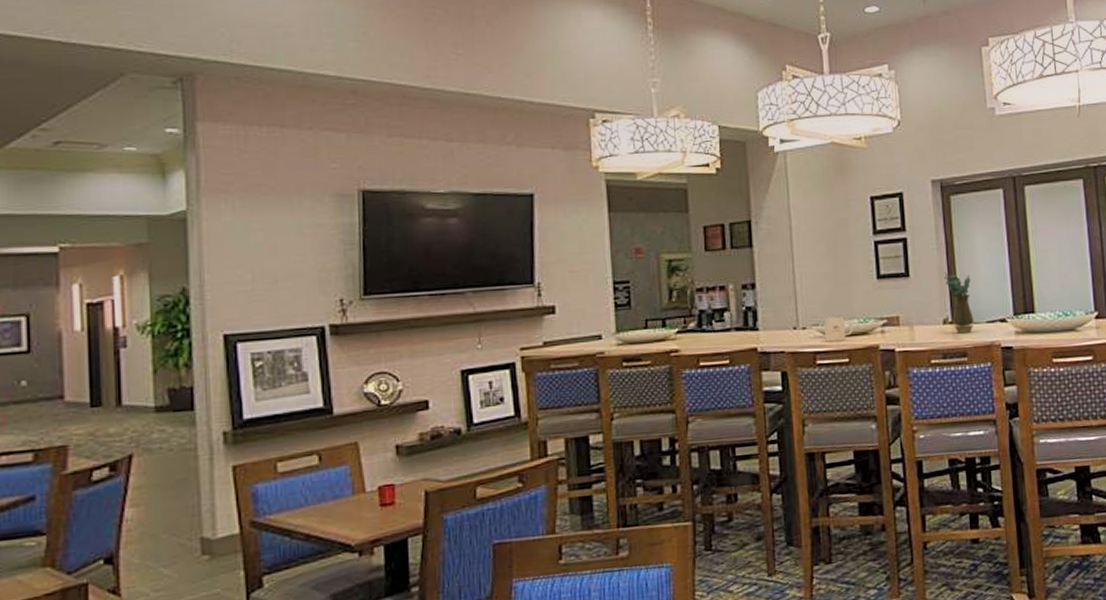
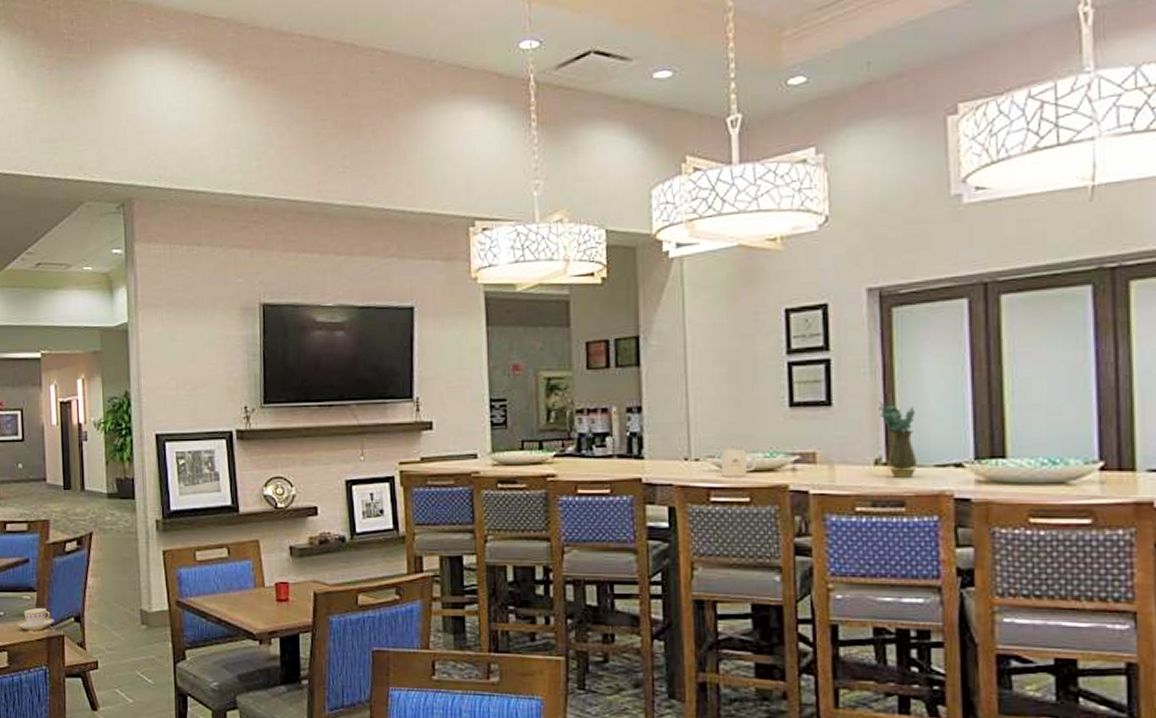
teacup: none [14,553,73,585] -> present [17,607,54,631]

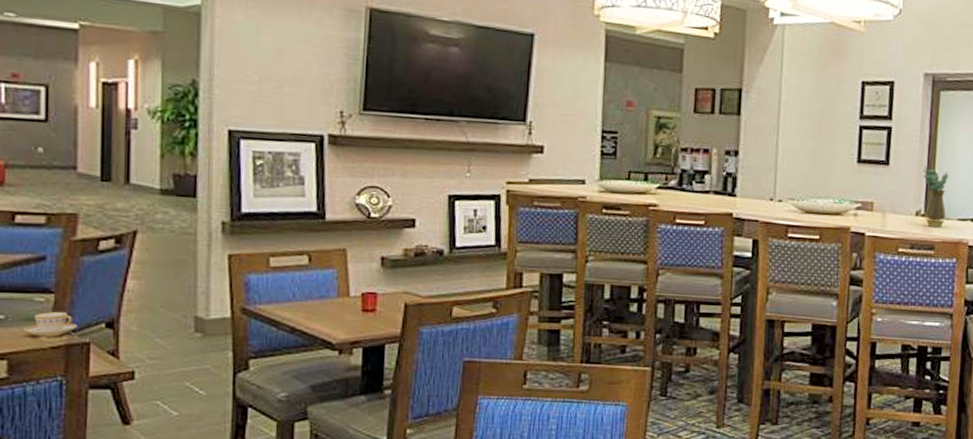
mug: present [720,449,758,477] -> none [798,193,829,218]

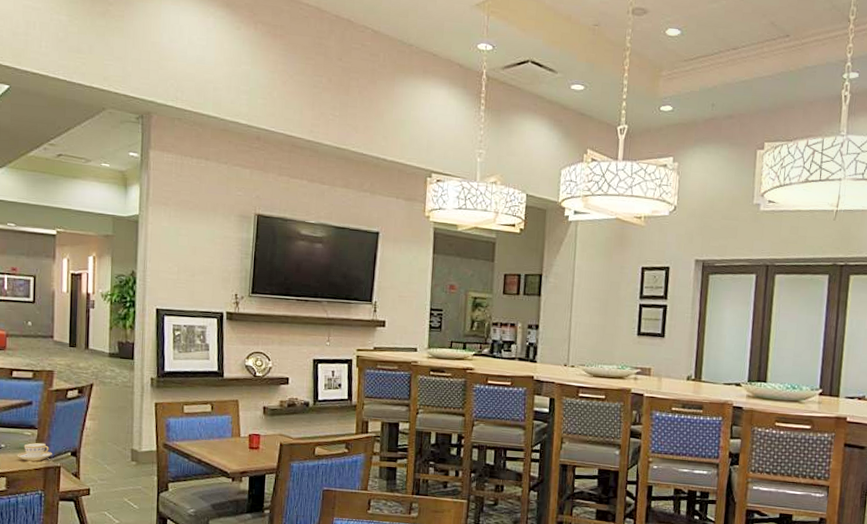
vase: present [923,165,949,228] -> none [693,337,716,390]

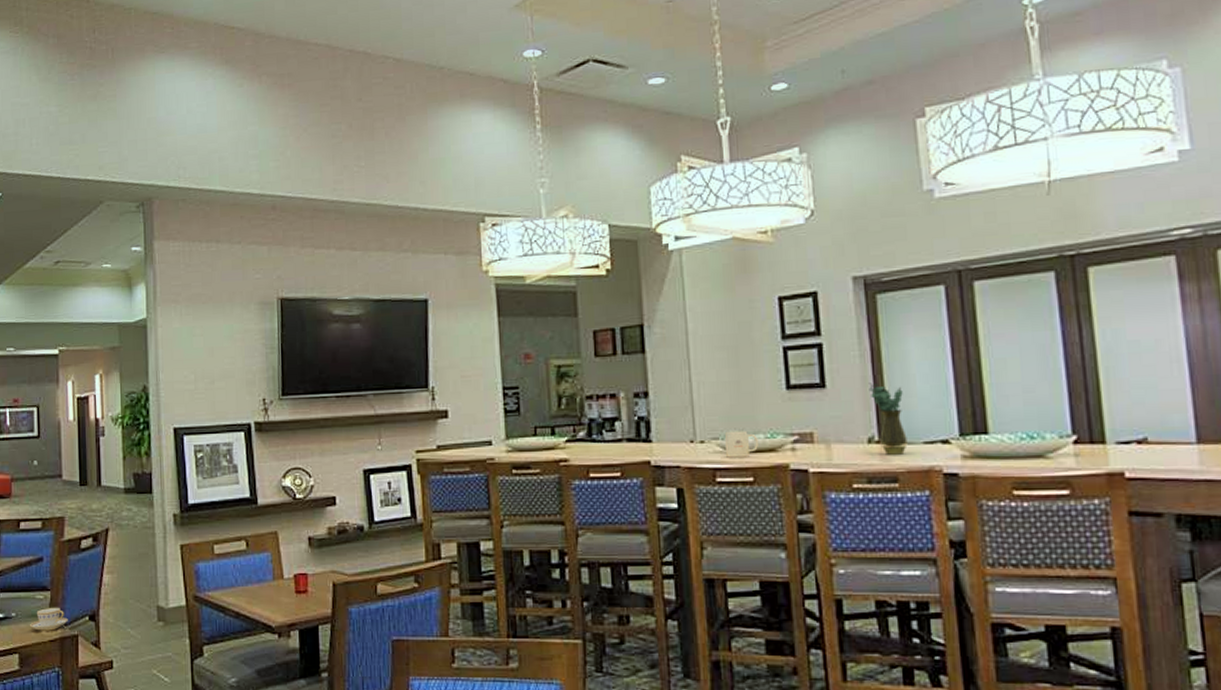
mug: none [588,360,613,381] -> present [724,430,759,458]
vase: none [693,337,716,390] -> present [868,383,908,455]

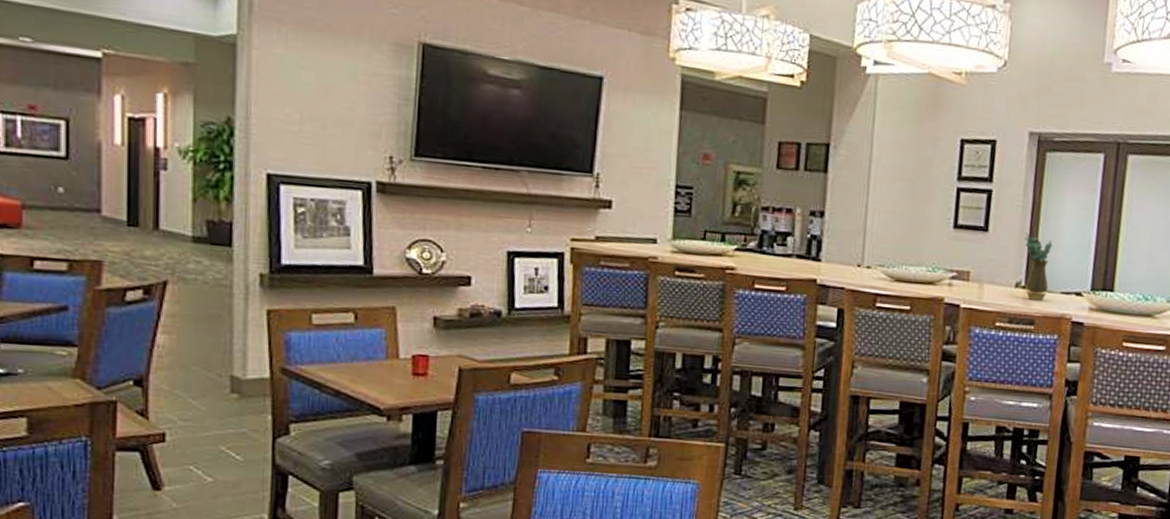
teacup: present [29,607,68,631] -> none [44,366,103,394]
mug: present [724,430,759,458] -> none [888,260,921,287]

